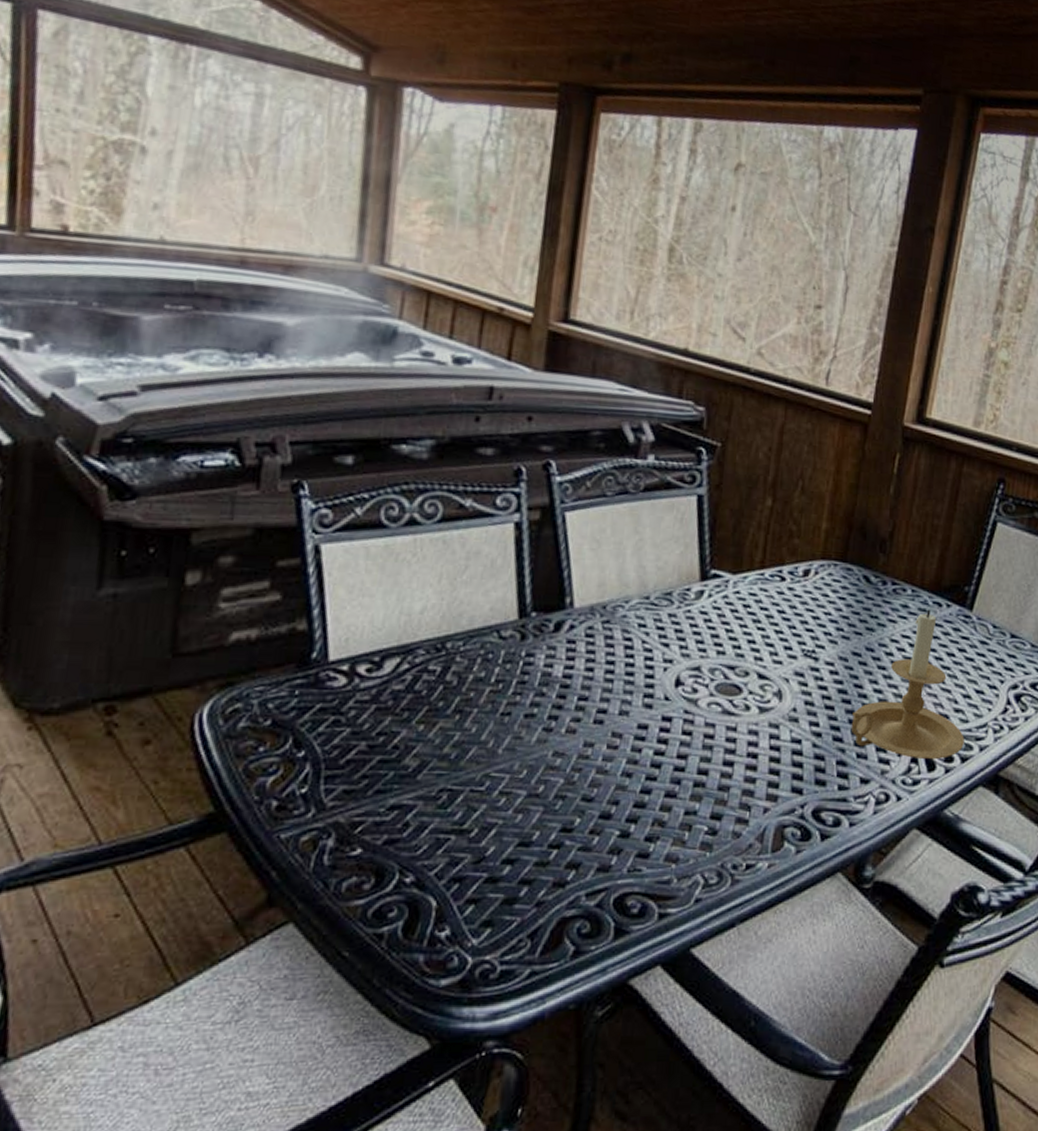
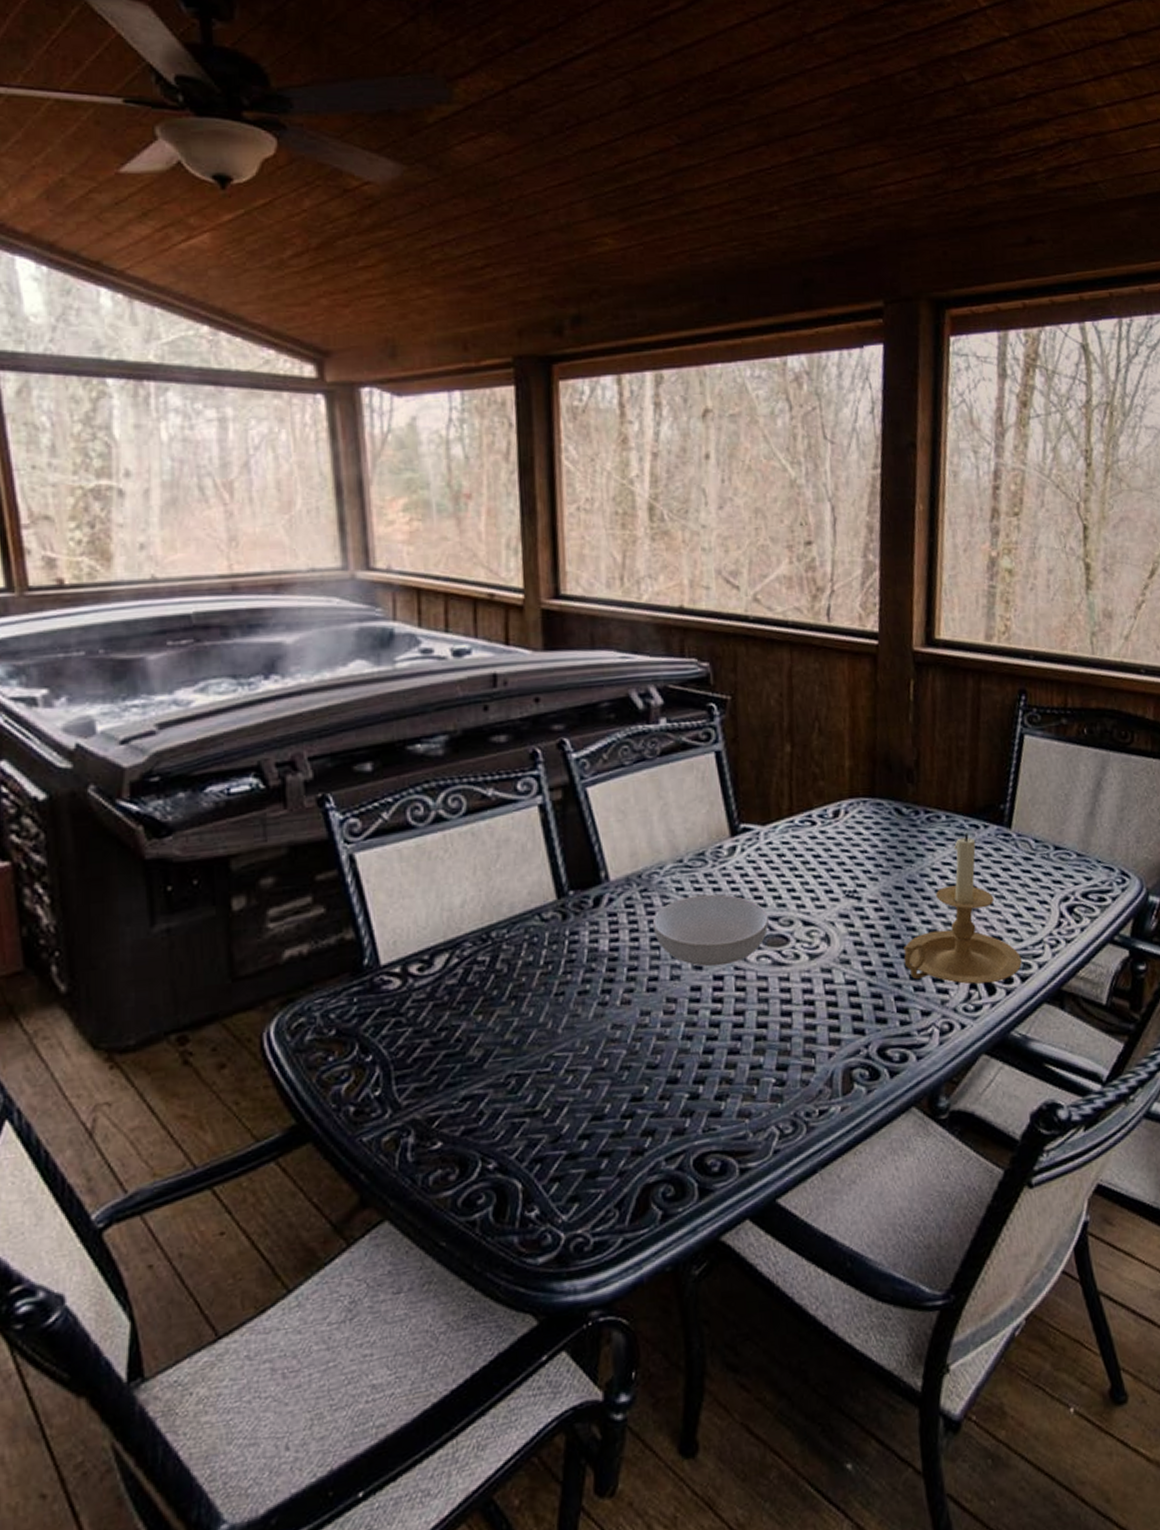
serving bowl: none [609,634,726,707] -> present [652,894,770,967]

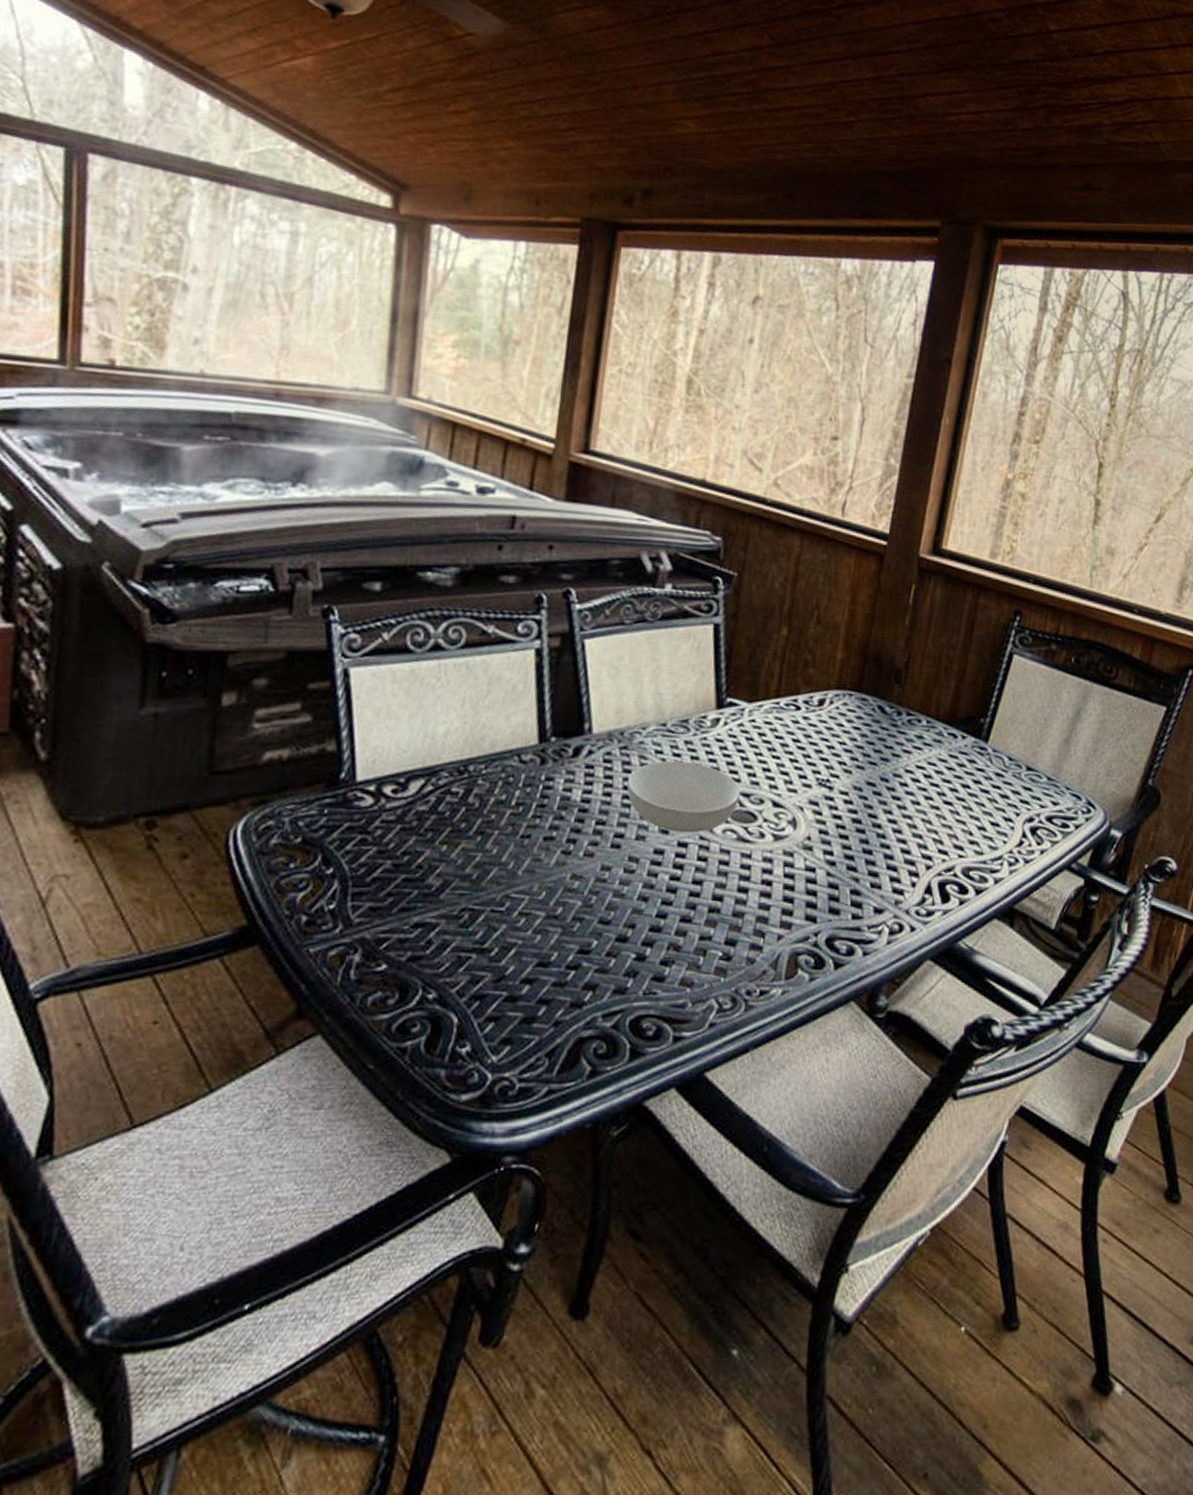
candle holder: present [902,832,1022,984] -> none [865,740,979,890]

